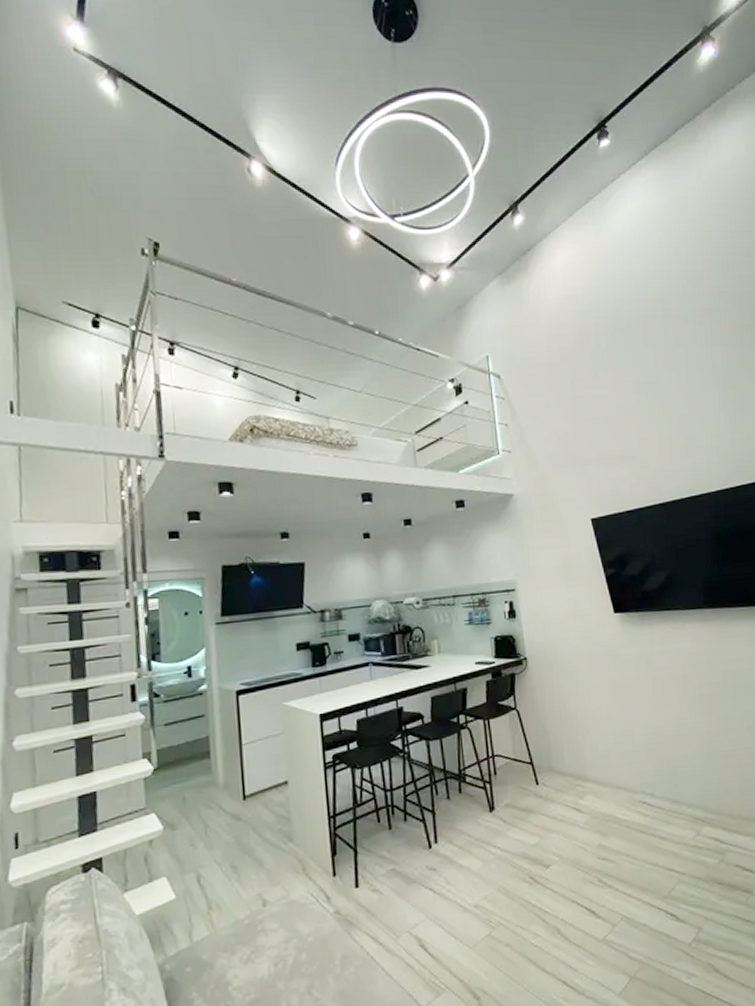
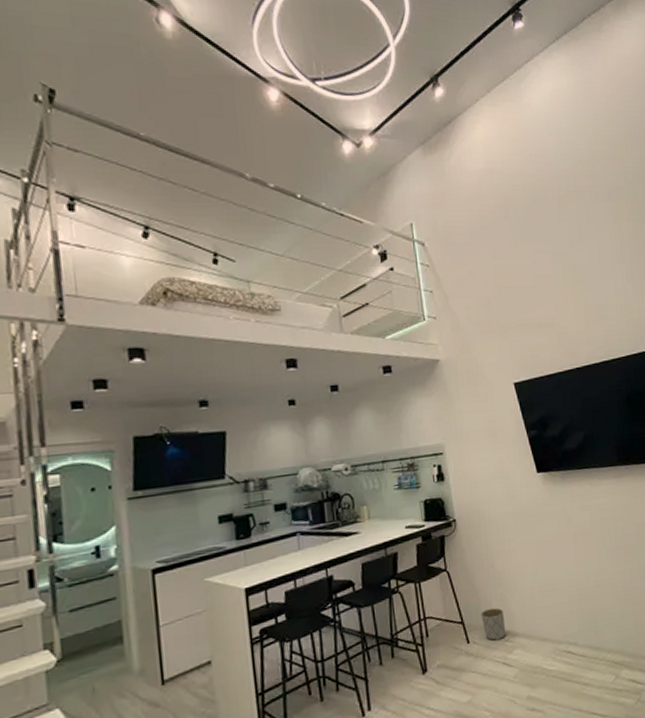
planter: none [551,750,578,785] -> present [480,607,506,641]

